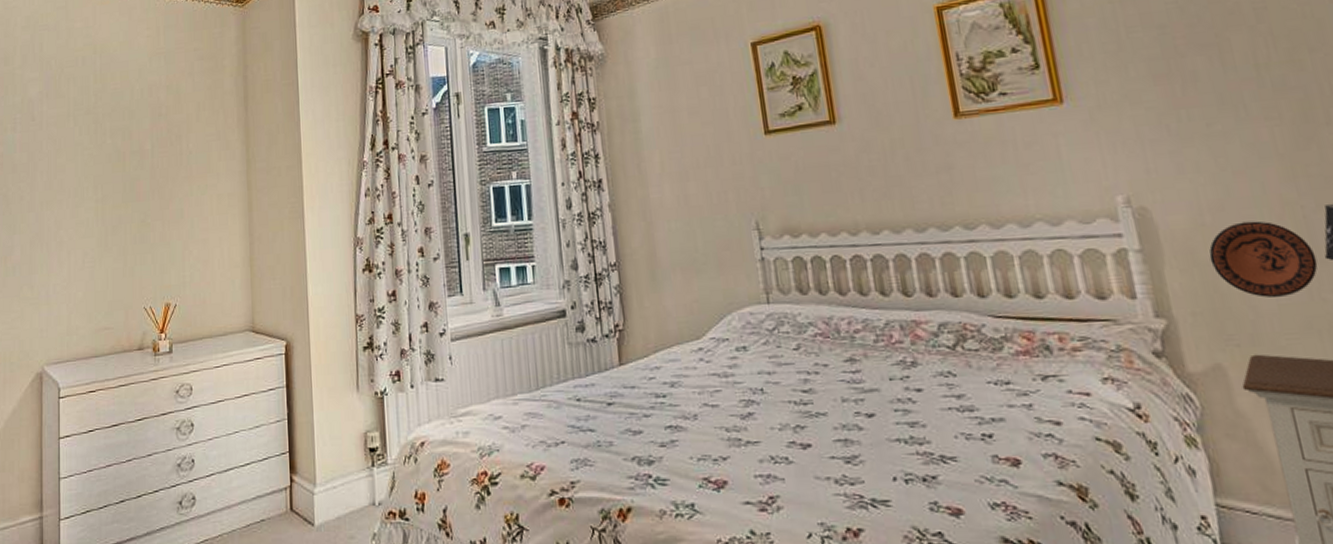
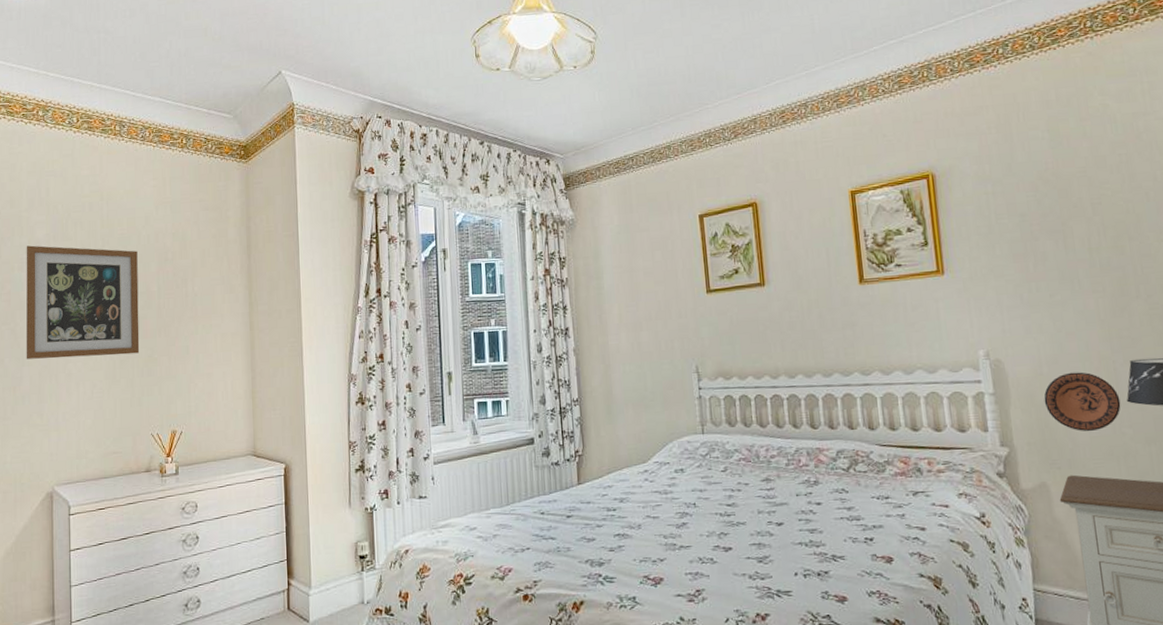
wall art: none [17,104,133,227] -> present [25,245,140,360]

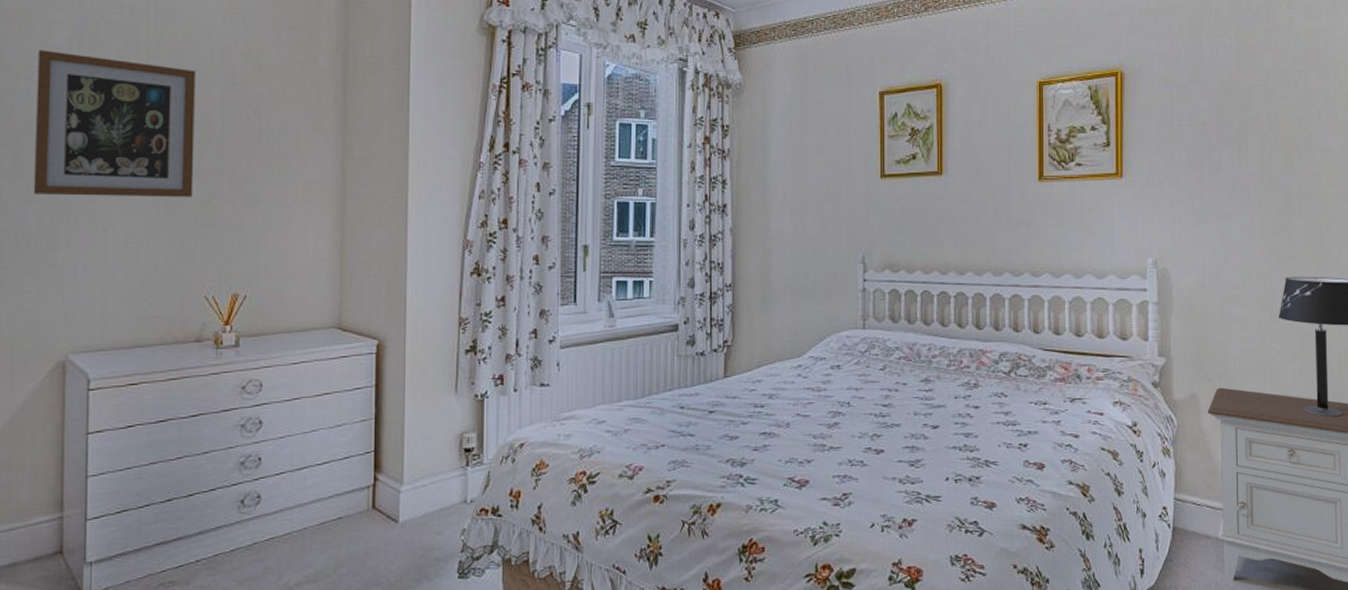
decorative plate: present [1044,372,1121,432] -> none [1203,286,1273,346]

